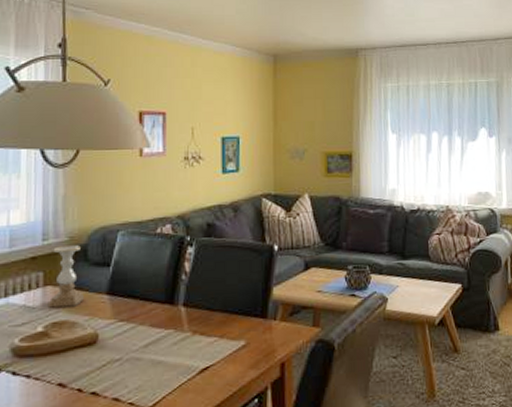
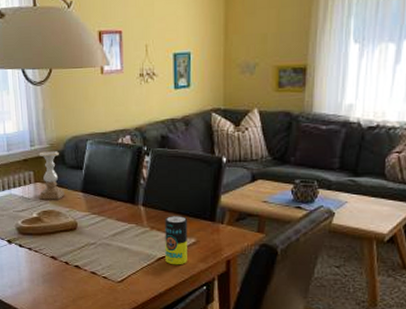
candle: none [209,315,237,377] -> present [165,216,188,265]

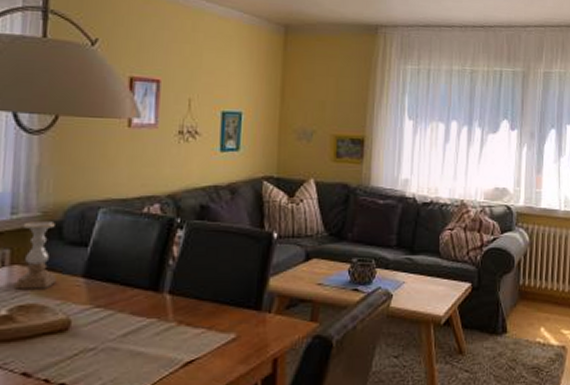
candle: present [165,216,188,265] -> none [194,305,228,371]

